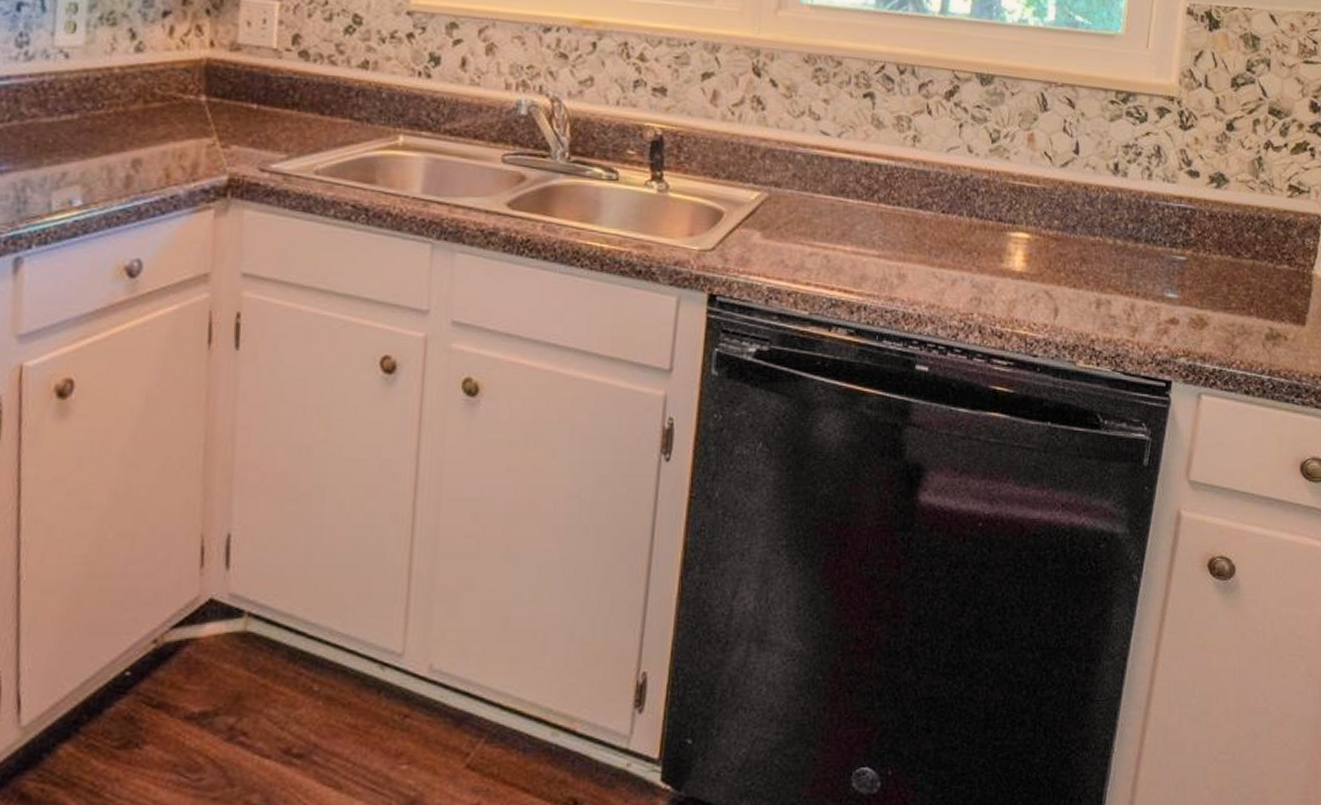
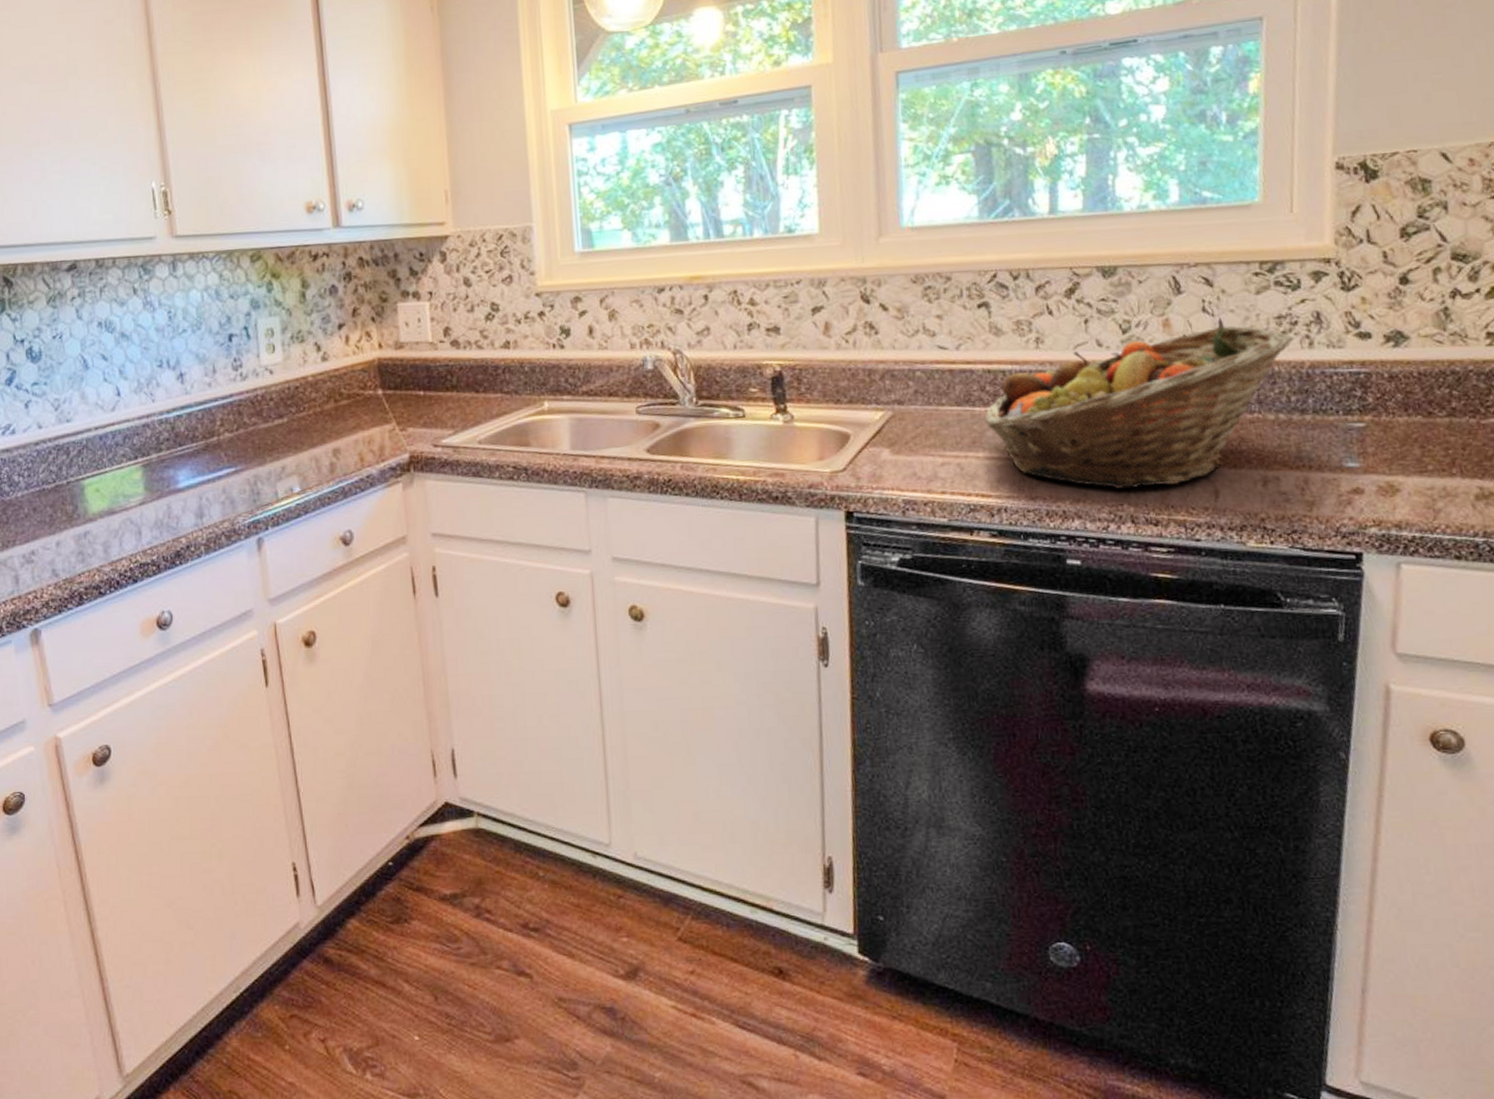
fruit basket: none [856,148,1138,299] -> present [985,325,1295,489]

